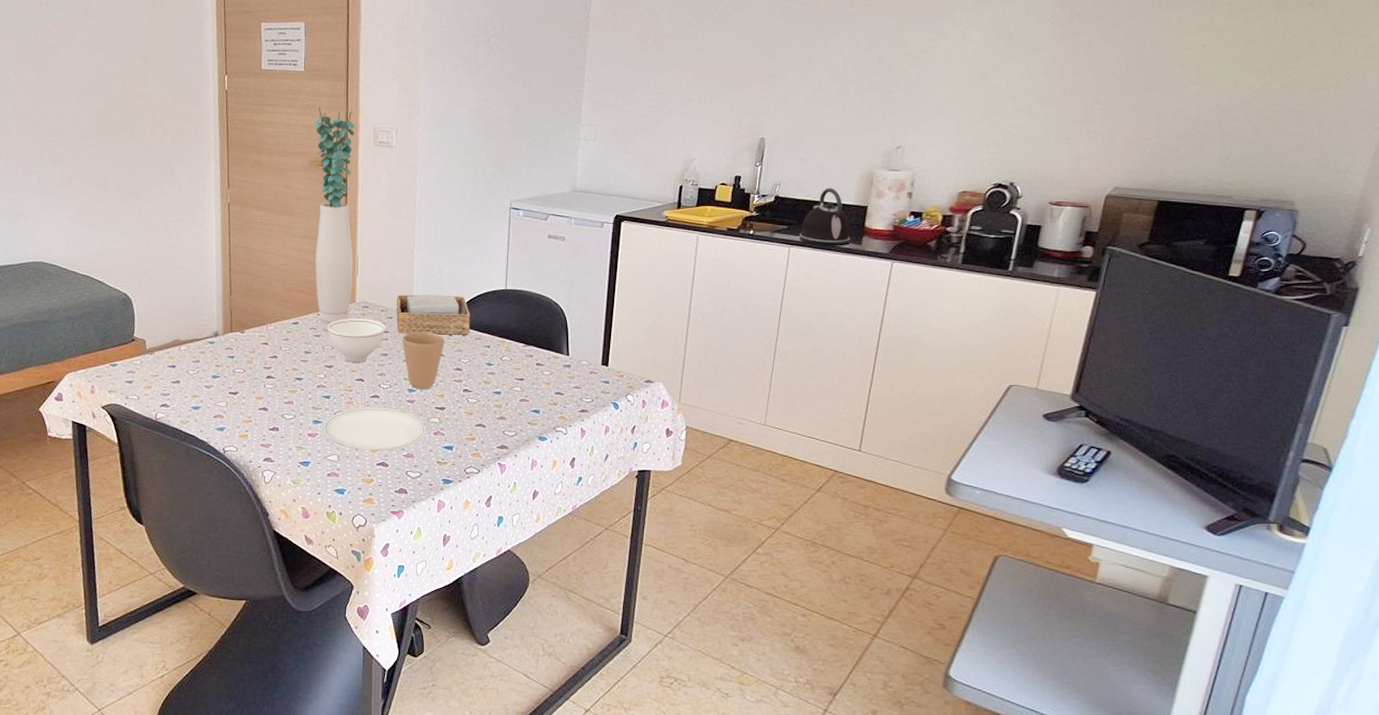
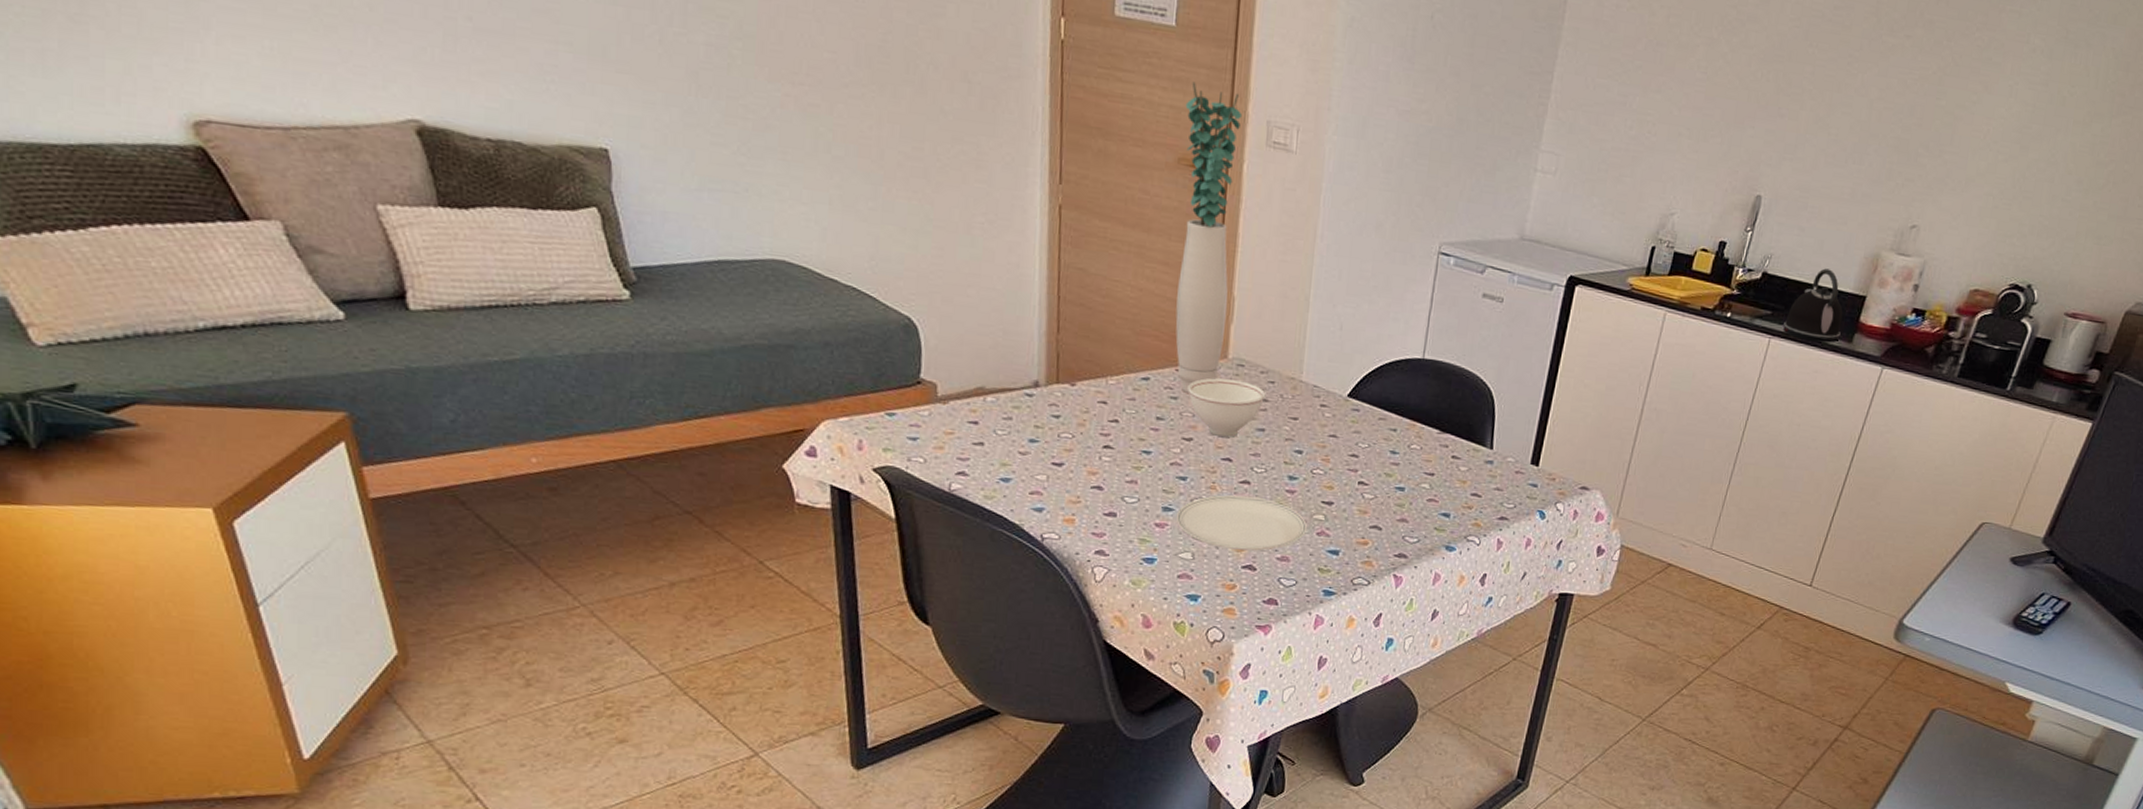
napkin holder: present [396,294,471,335] -> none [1279,353,1376,414]
mug: present [402,332,445,390] -> none [1285,403,1340,478]

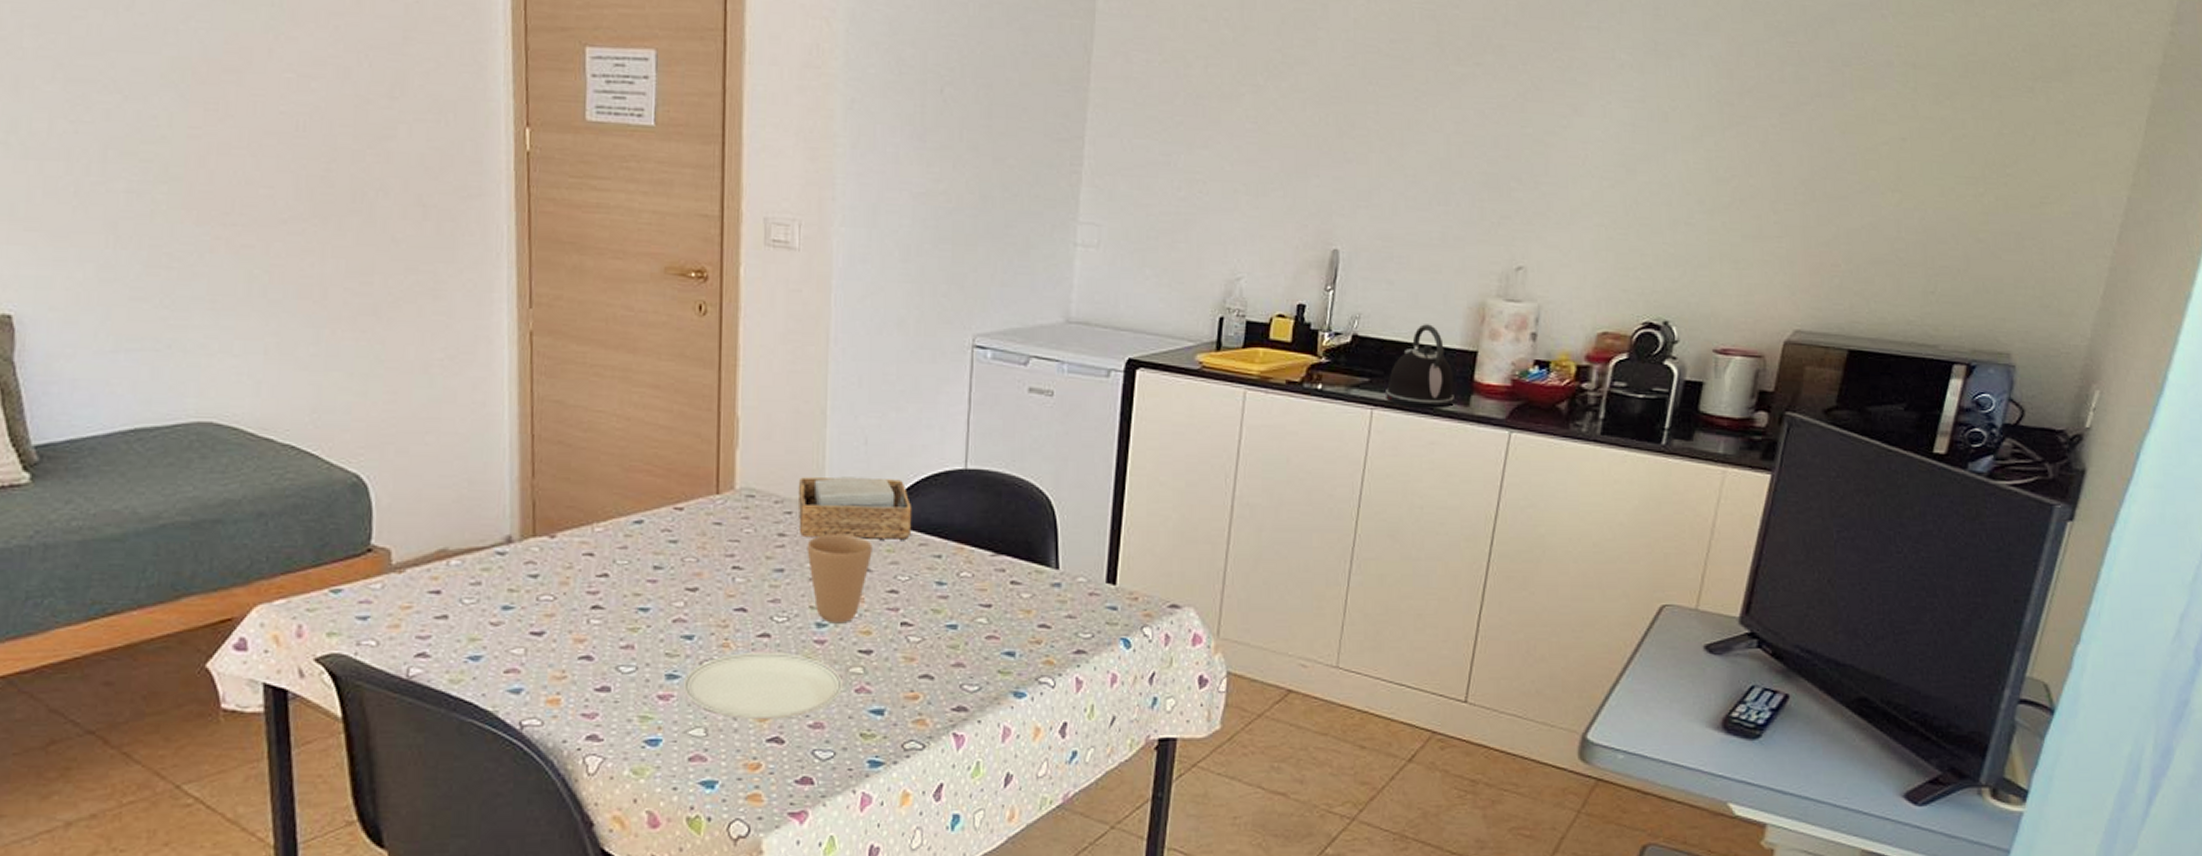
vase: present [1175,81,1243,393] -> none [670,183,736,534]
bowl: present [1188,378,1266,437] -> none [689,514,783,582]
napkin holder: none [1279,353,1376,414] -> present [797,476,912,540]
mug: none [1285,403,1340,478] -> present [807,535,872,624]

